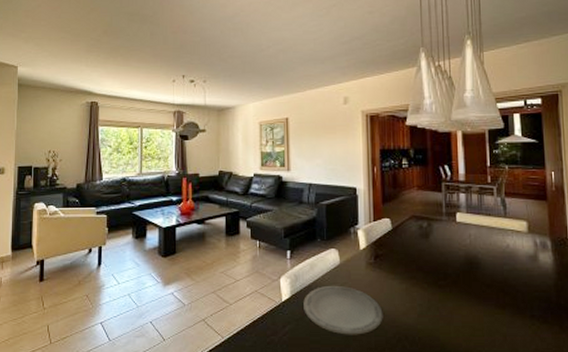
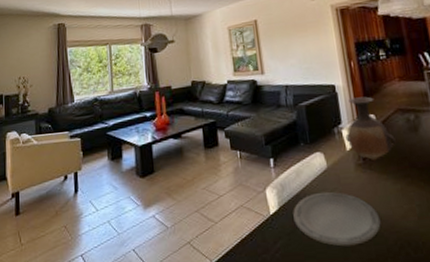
vase: none [361,201,407,260] -> present [345,96,396,160]

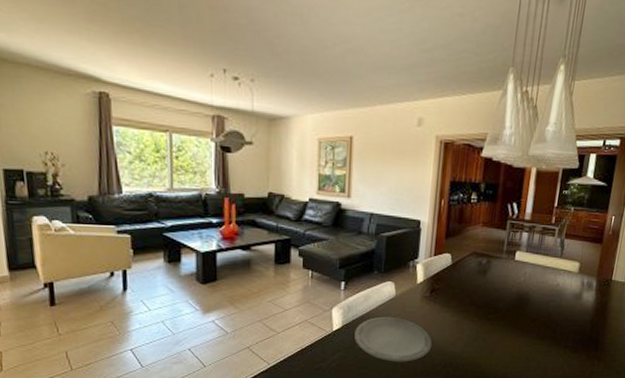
vase: present [345,96,396,160] -> none [419,236,464,294]

